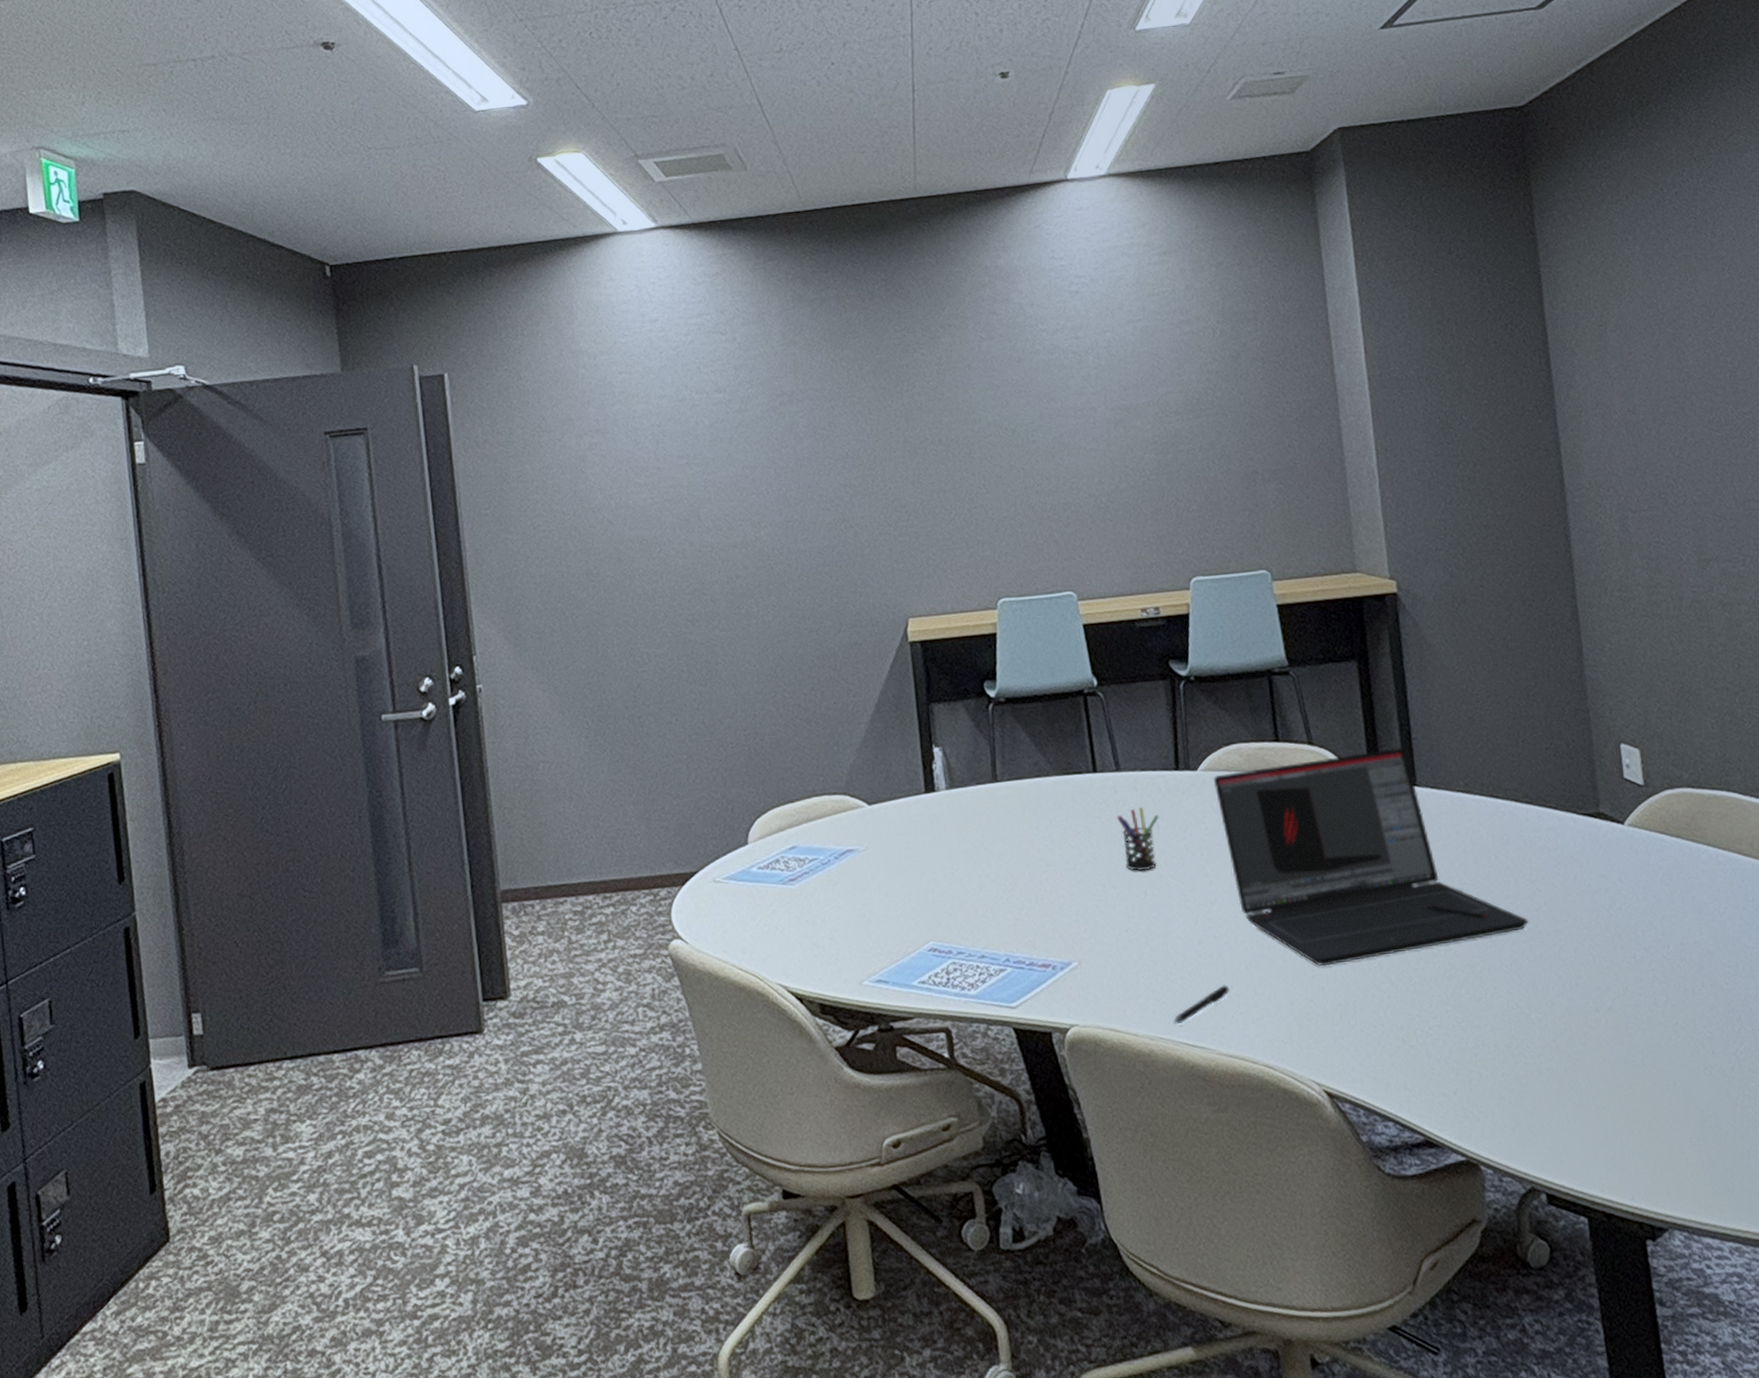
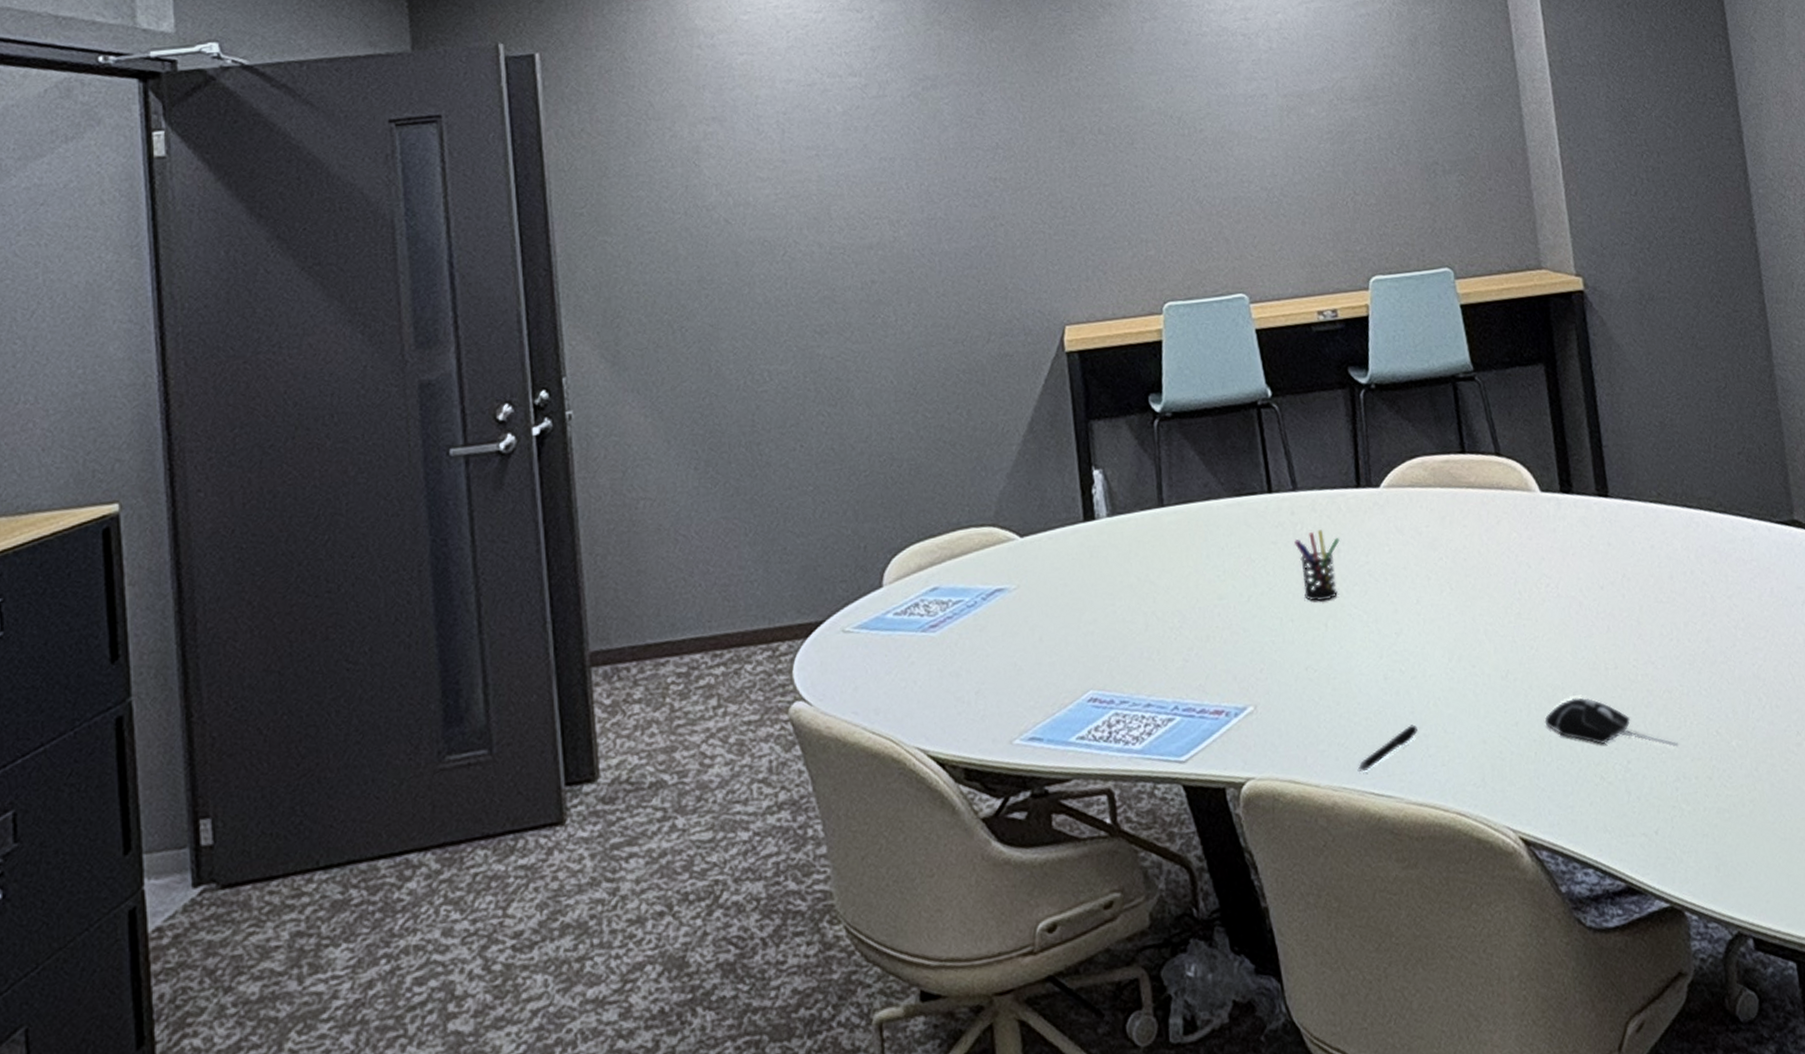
laptop: present [1213,747,1529,966] -> none [1397,455,1727,699]
computer mouse: none [1350,968,1479,1017] -> present [1545,697,1679,747]

